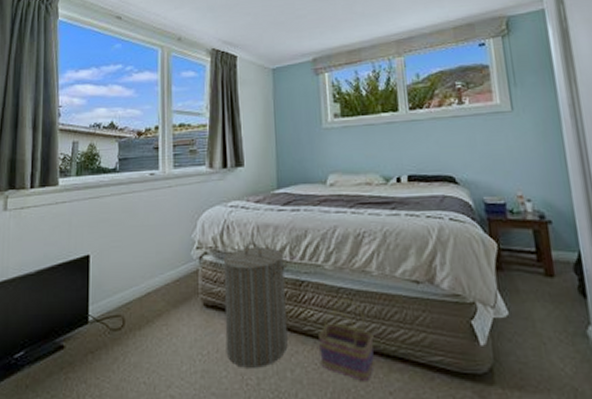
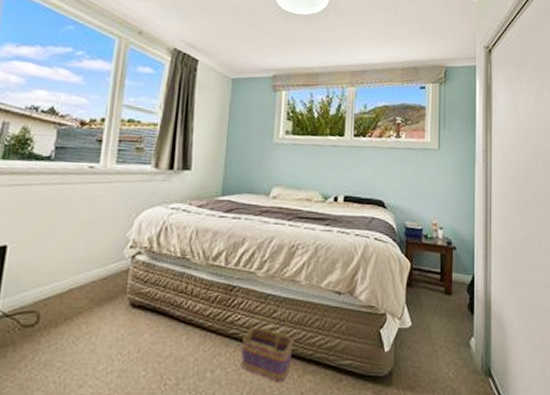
laundry hamper: present [223,242,288,368] -> none [147,245,222,368]

